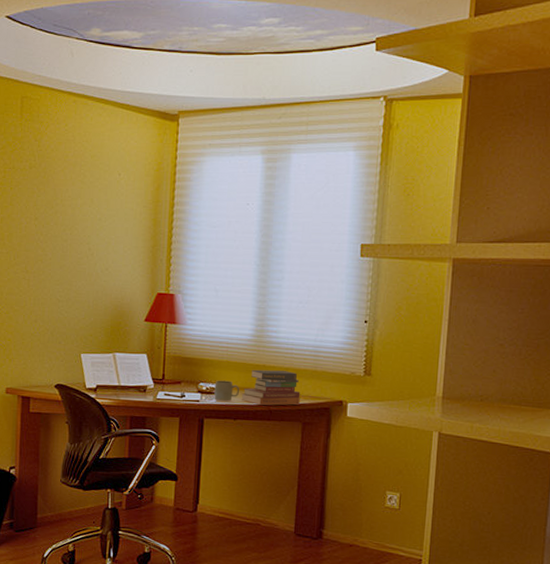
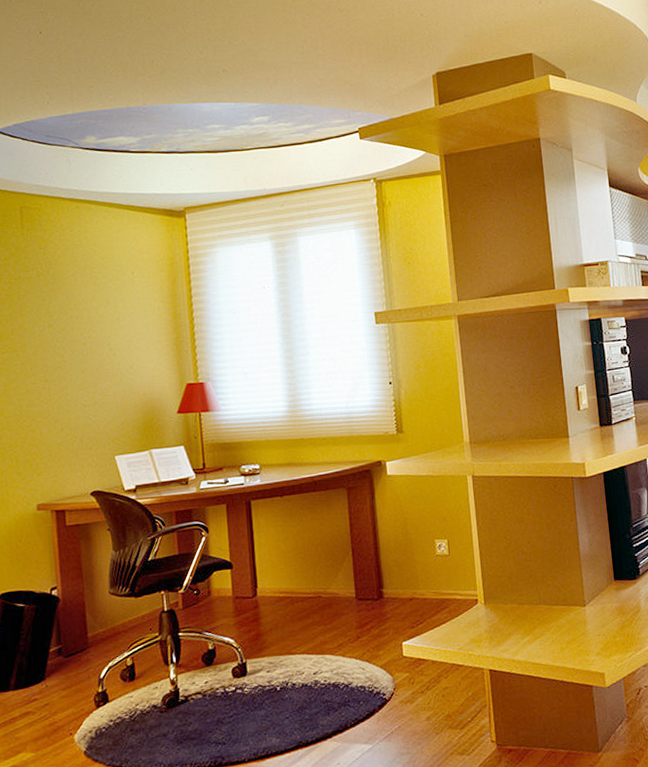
mug: present [214,380,240,402] -> none [256,459,283,481]
books: present [241,369,300,406] -> none [284,440,342,479]

